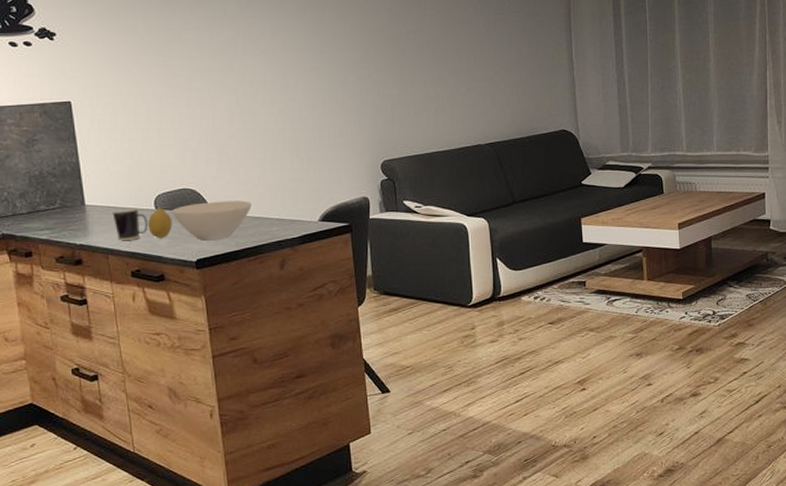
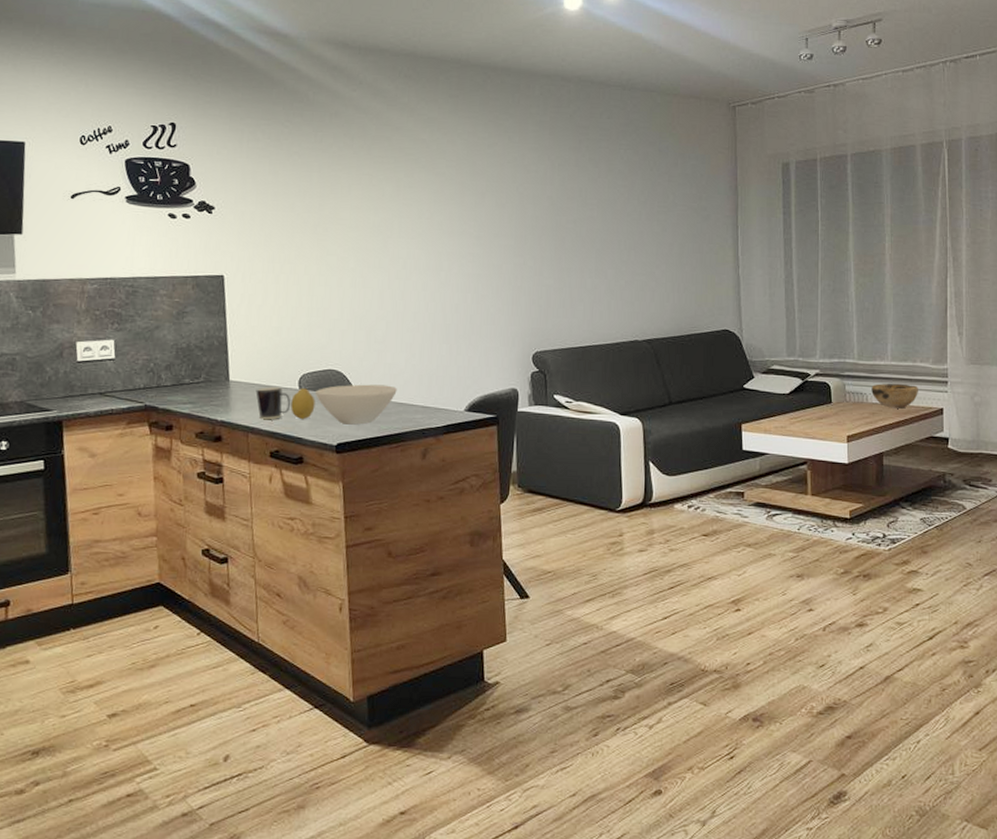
decorative bowl: none [699,171,742,195] -> present [871,383,918,409]

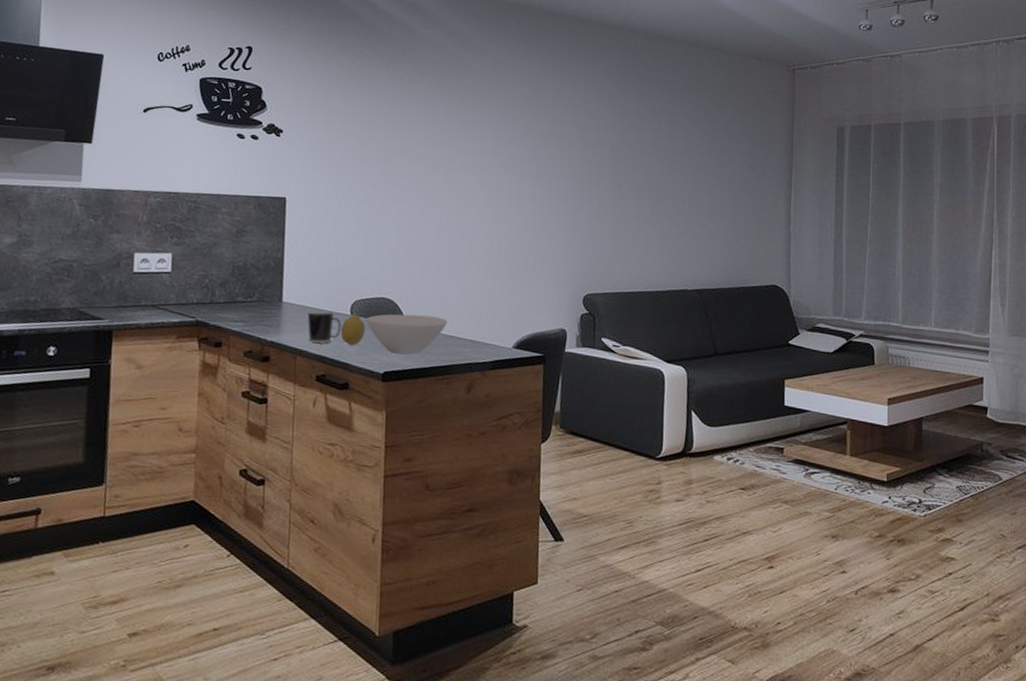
decorative bowl: present [871,383,918,409] -> none [914,348,960,375]

